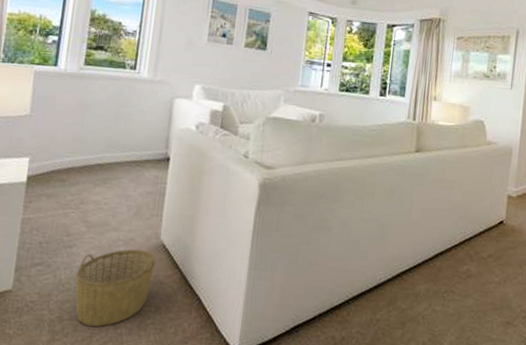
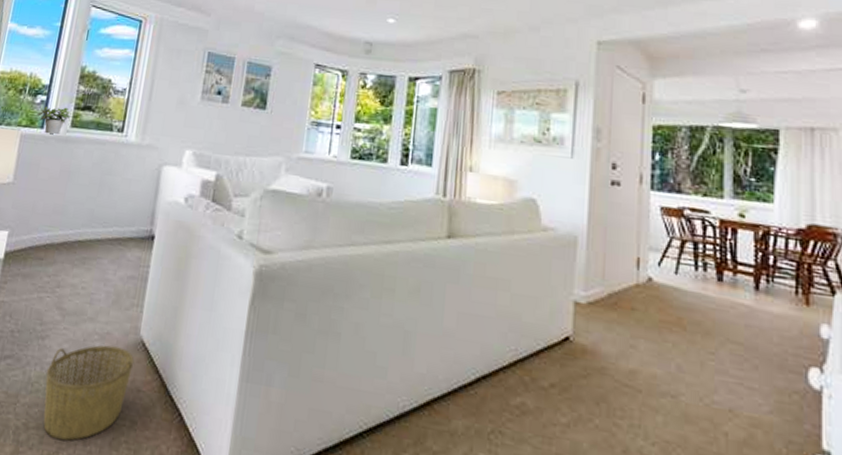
potted plant: none [49,46,84,72] -> present [37,106,71,135]

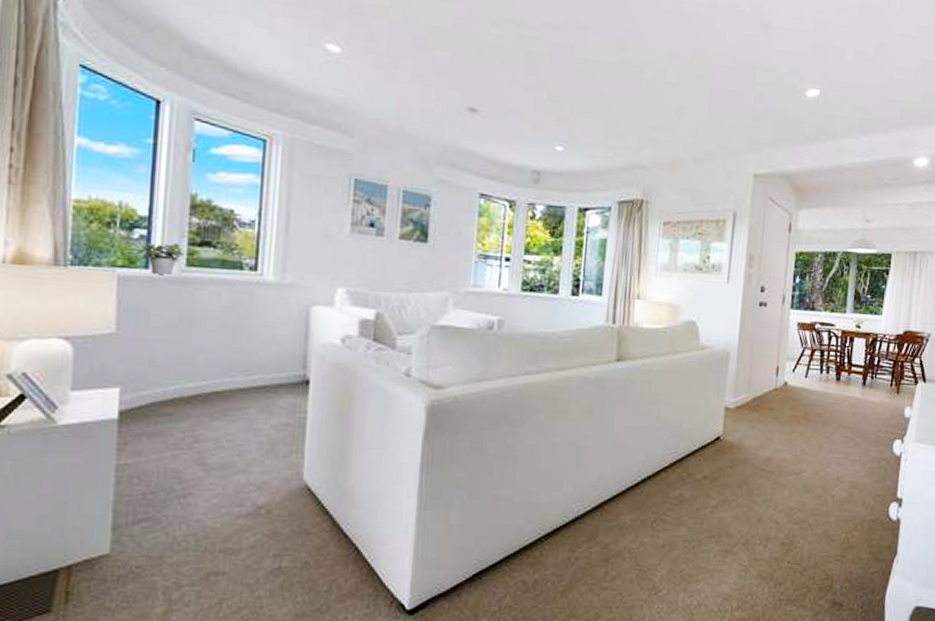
basket: present [43,345,135,441] -> none [194,494,300,592]

